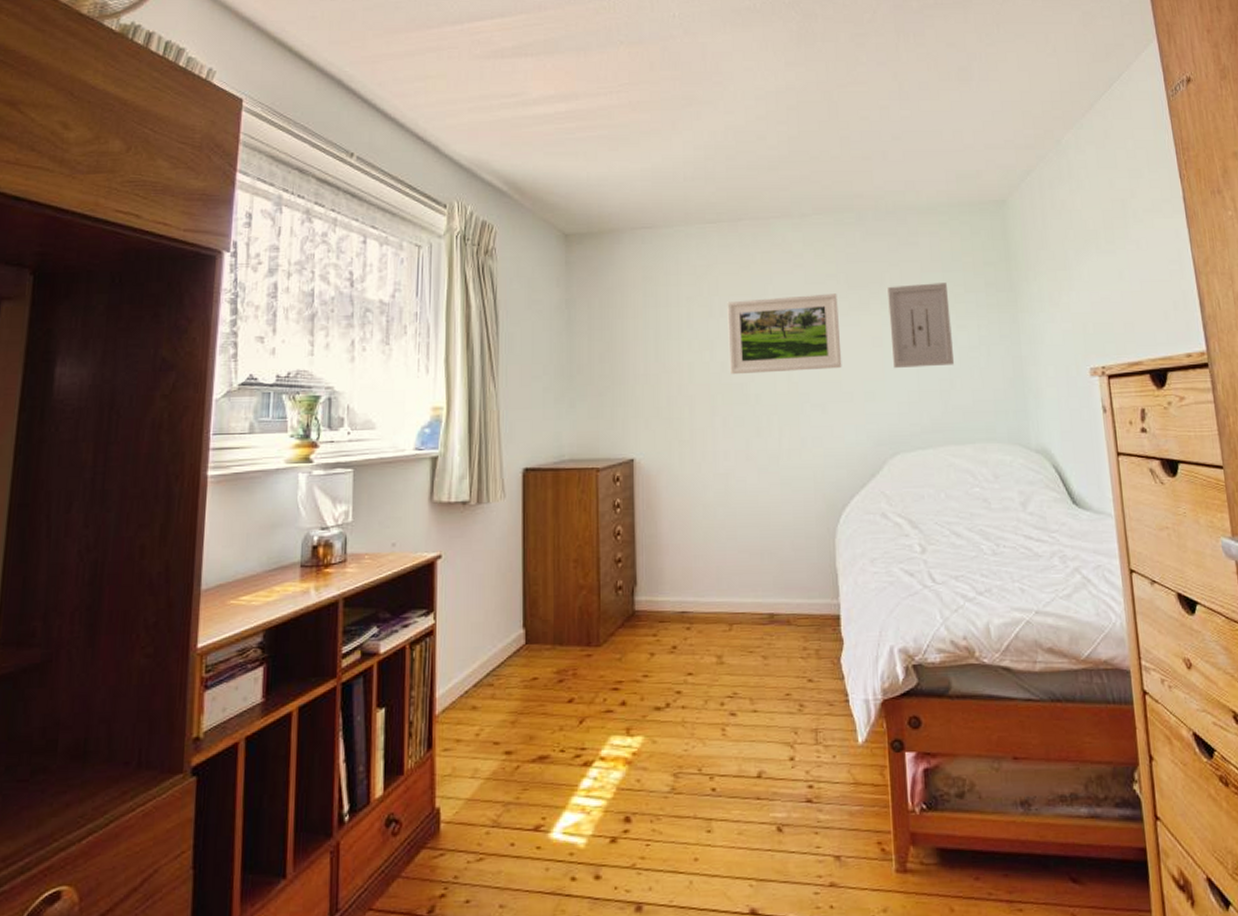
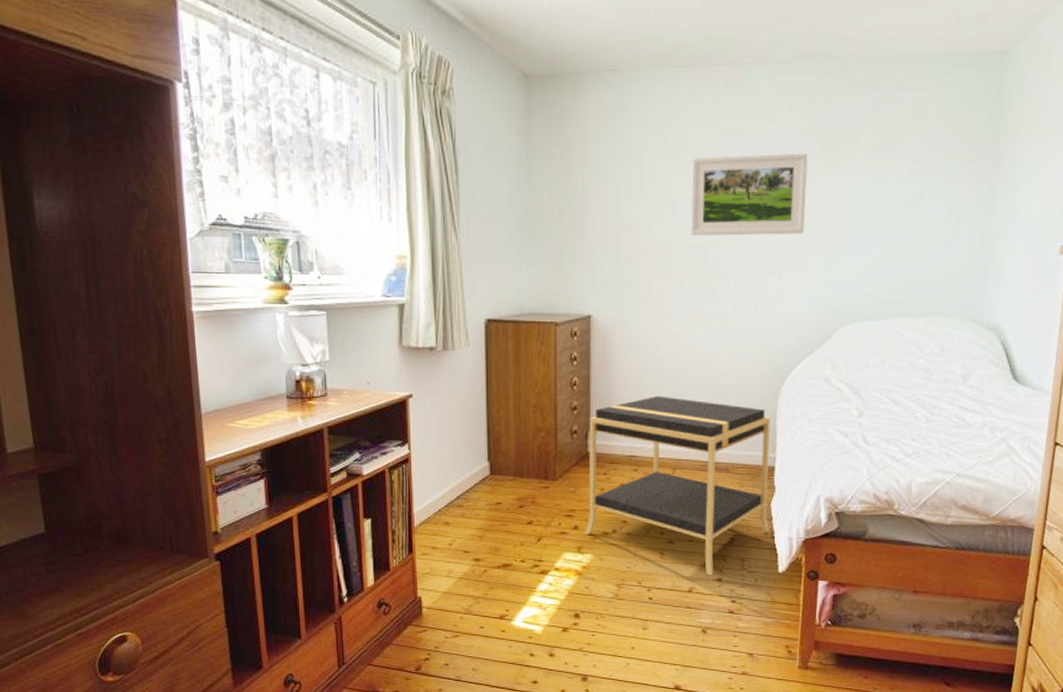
nightstand: none [634,541,843,755] -> present [585,395,771,576]
wall art: present [887,283,954,369] -> none [857,145,926,238]

